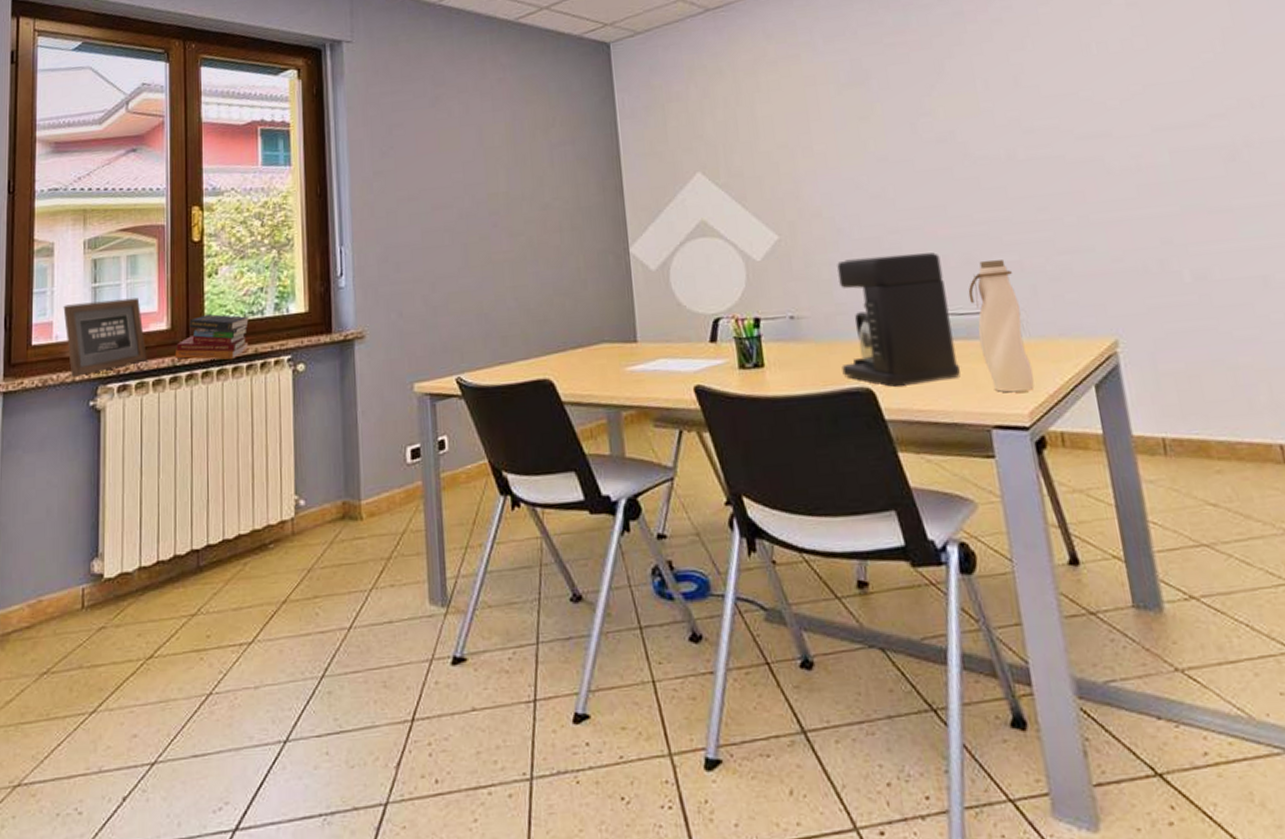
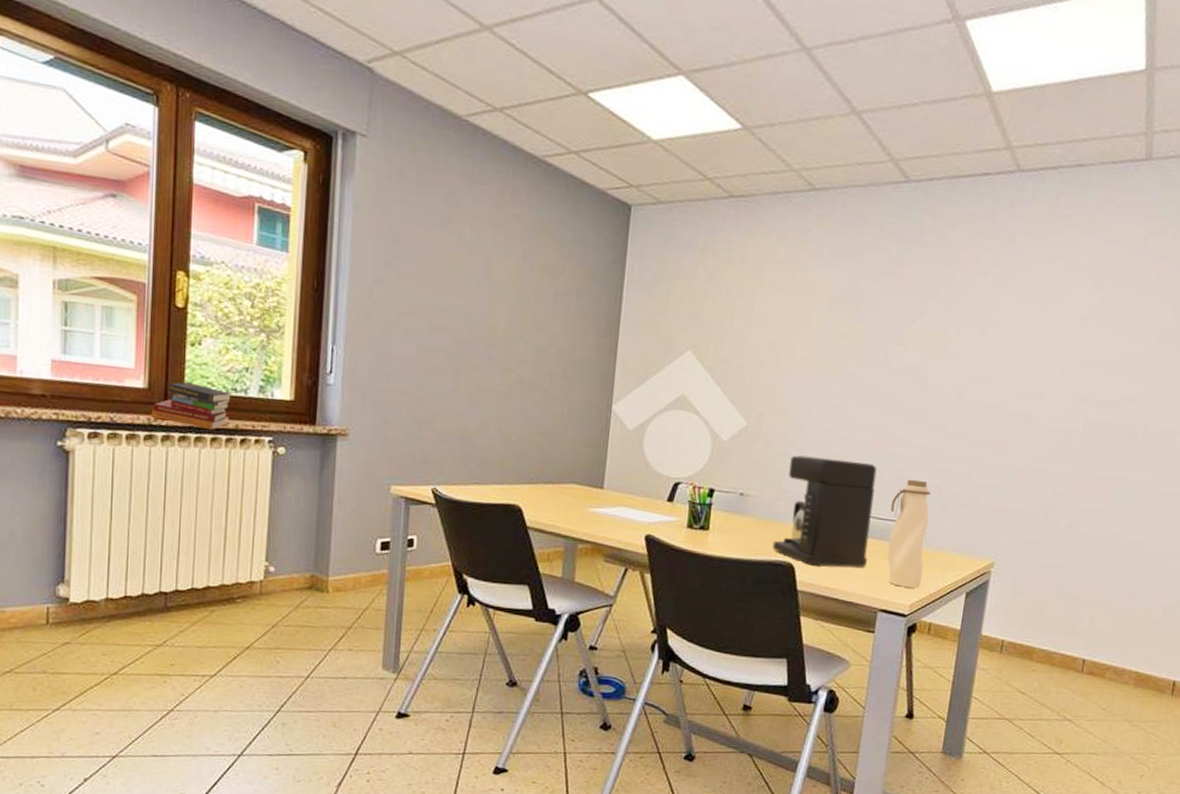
picture frame: present [63,297,147,377] -> none [29,341,121,415]

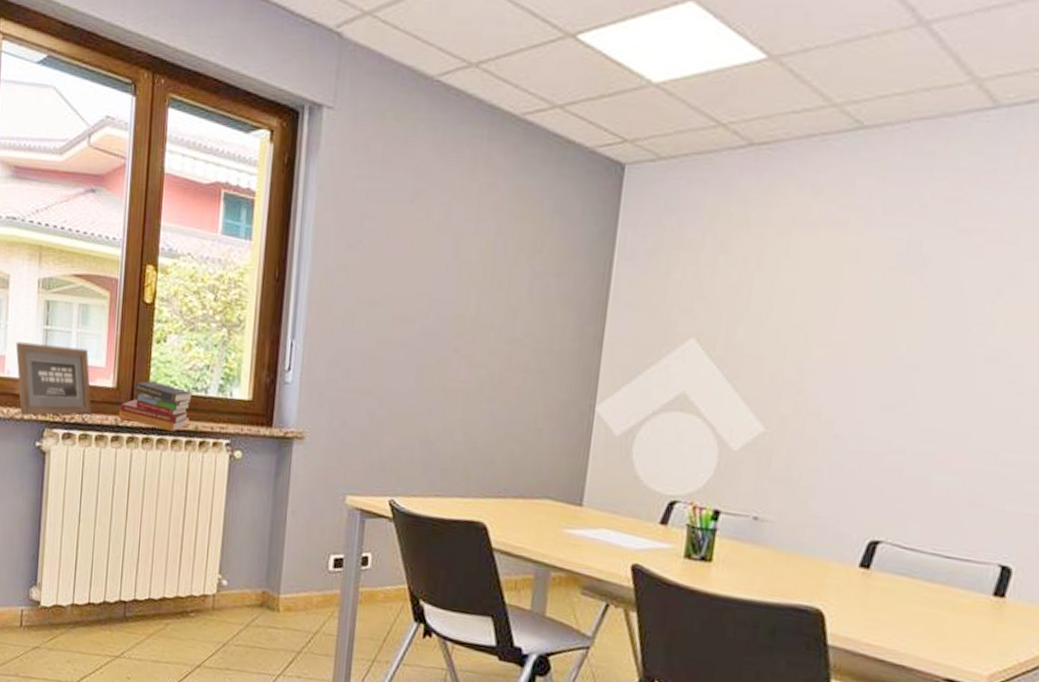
picture frame: none [29,341,121,415] -> present [15,341,92,416]
coffee maker: present [772,455,877,567] -> none [795,470,944,620]
water bottle: present [887,479,931,588] -> none [957,506,1023,654]

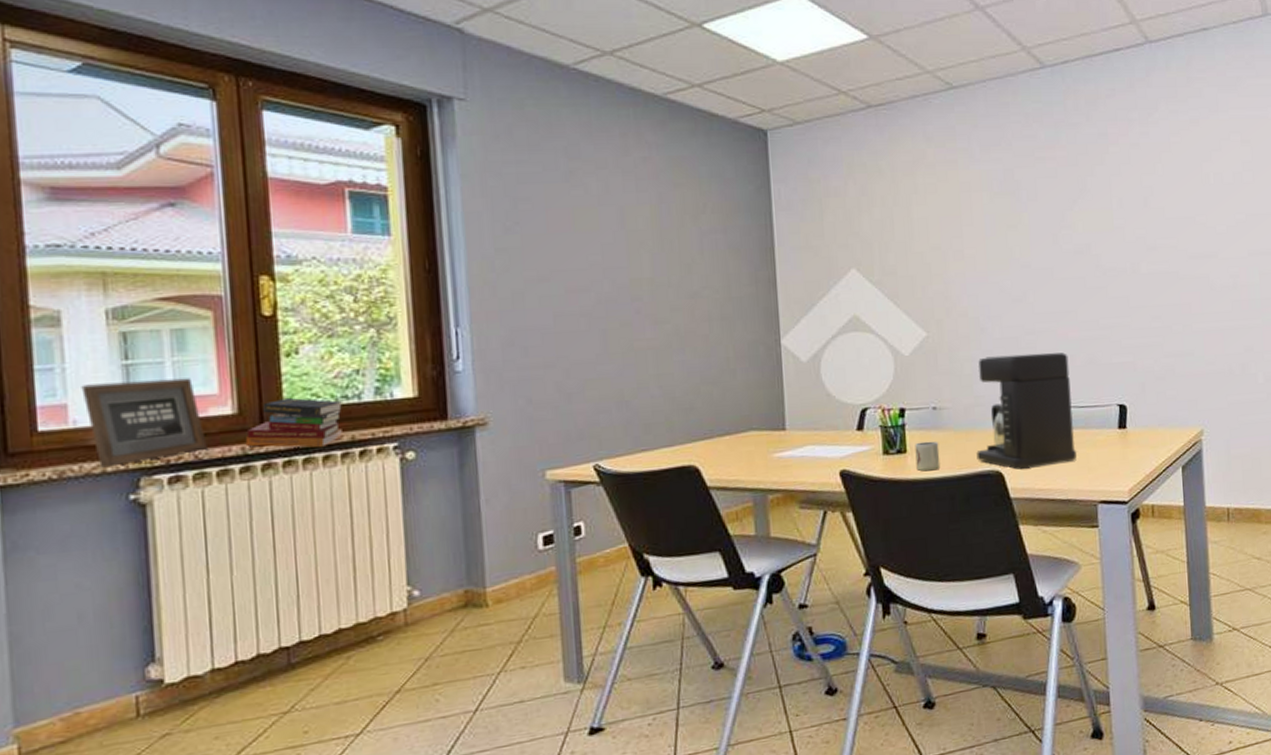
cup: none [719,553,753,590] -> present [915,441,941,472]
coffee maker: none [795,470,944,620] -> present [976,352,1076,469]

